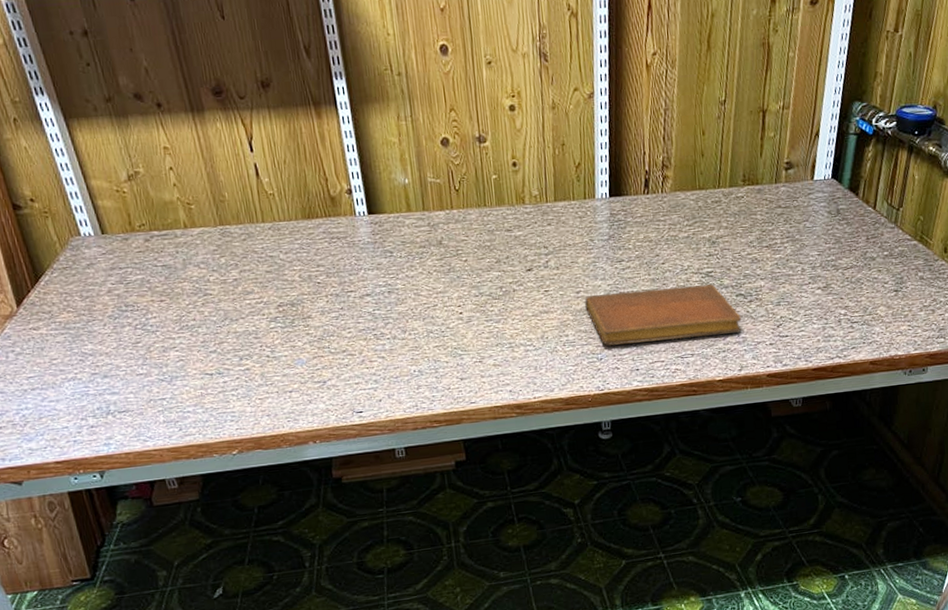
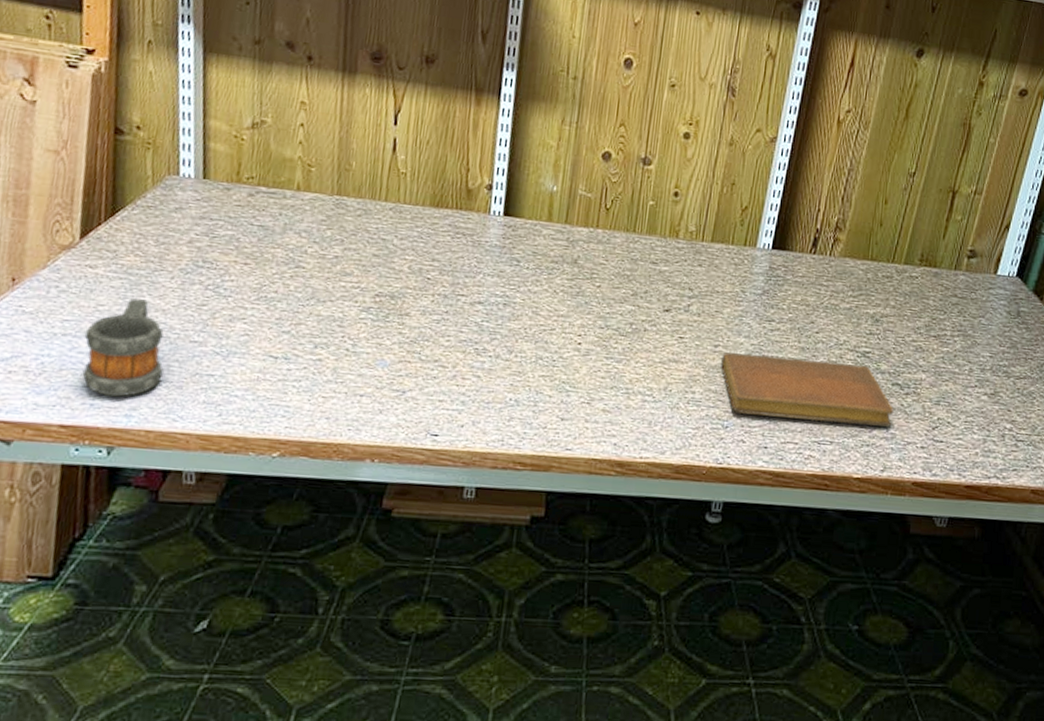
mug: none [48,347,124,432] -> present [82,298,164,397]

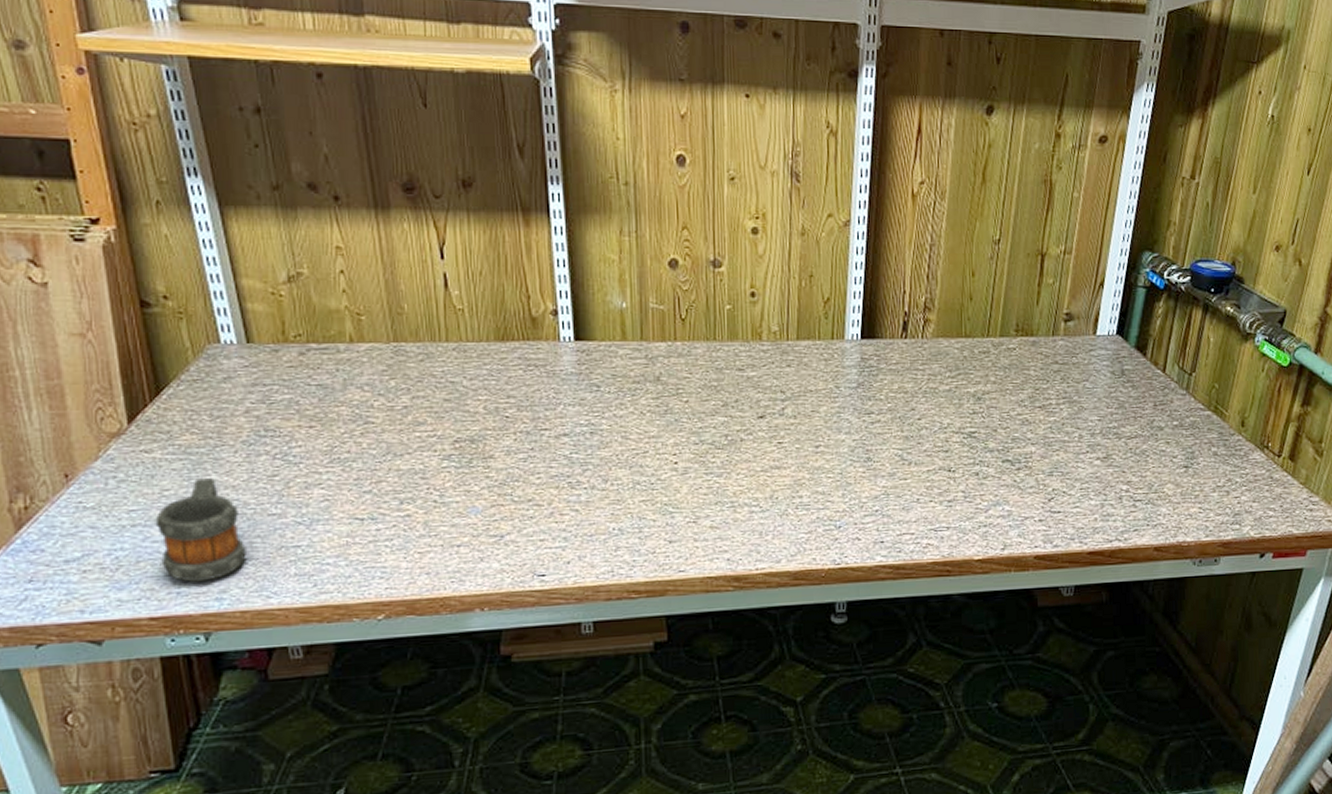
notebook: present [721,352,894,427] -> none [825,447,1008,513]

